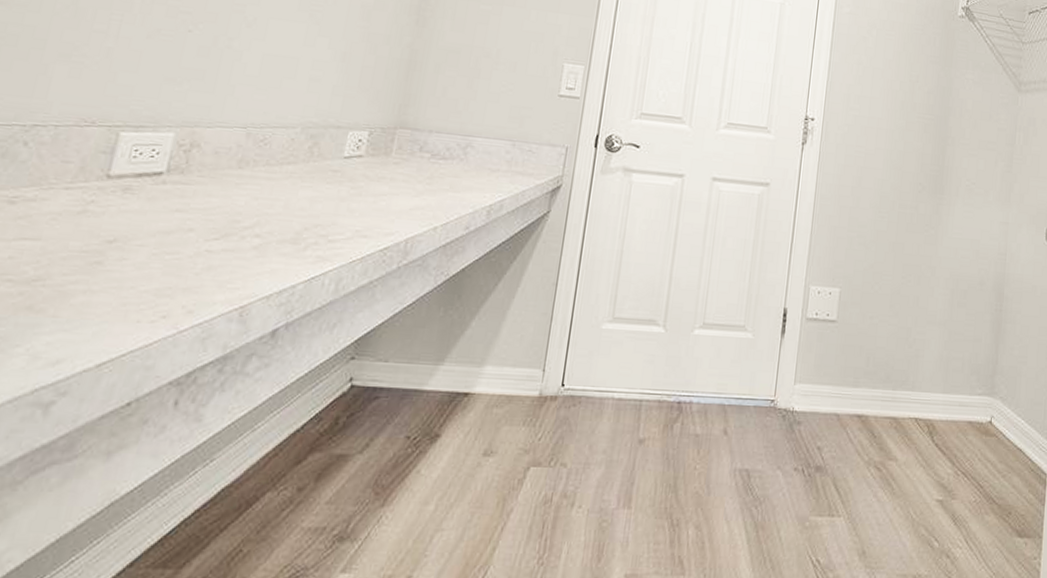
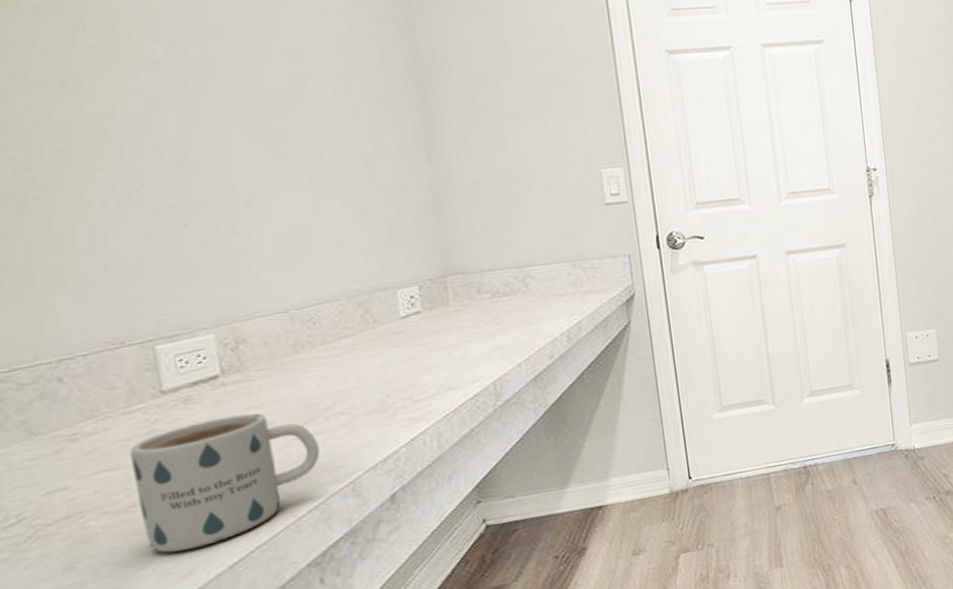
mug: none [33,212,227,338] -> present [129,413,320,553]

